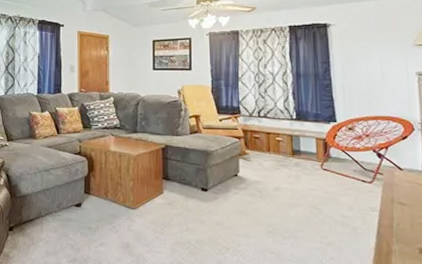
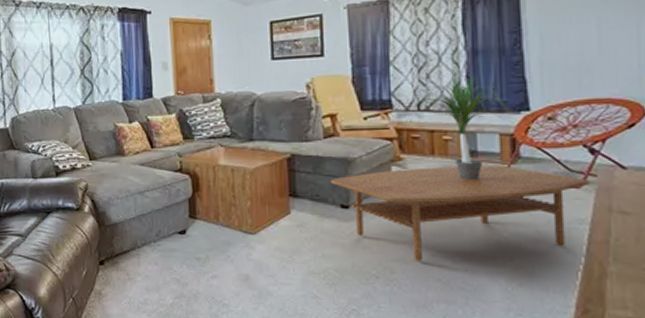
coffee table: none [194,161,378,237] -> present [330,165,590,261]
potted plant: none [260,89,323,174] -> present [420,72,511,181]

